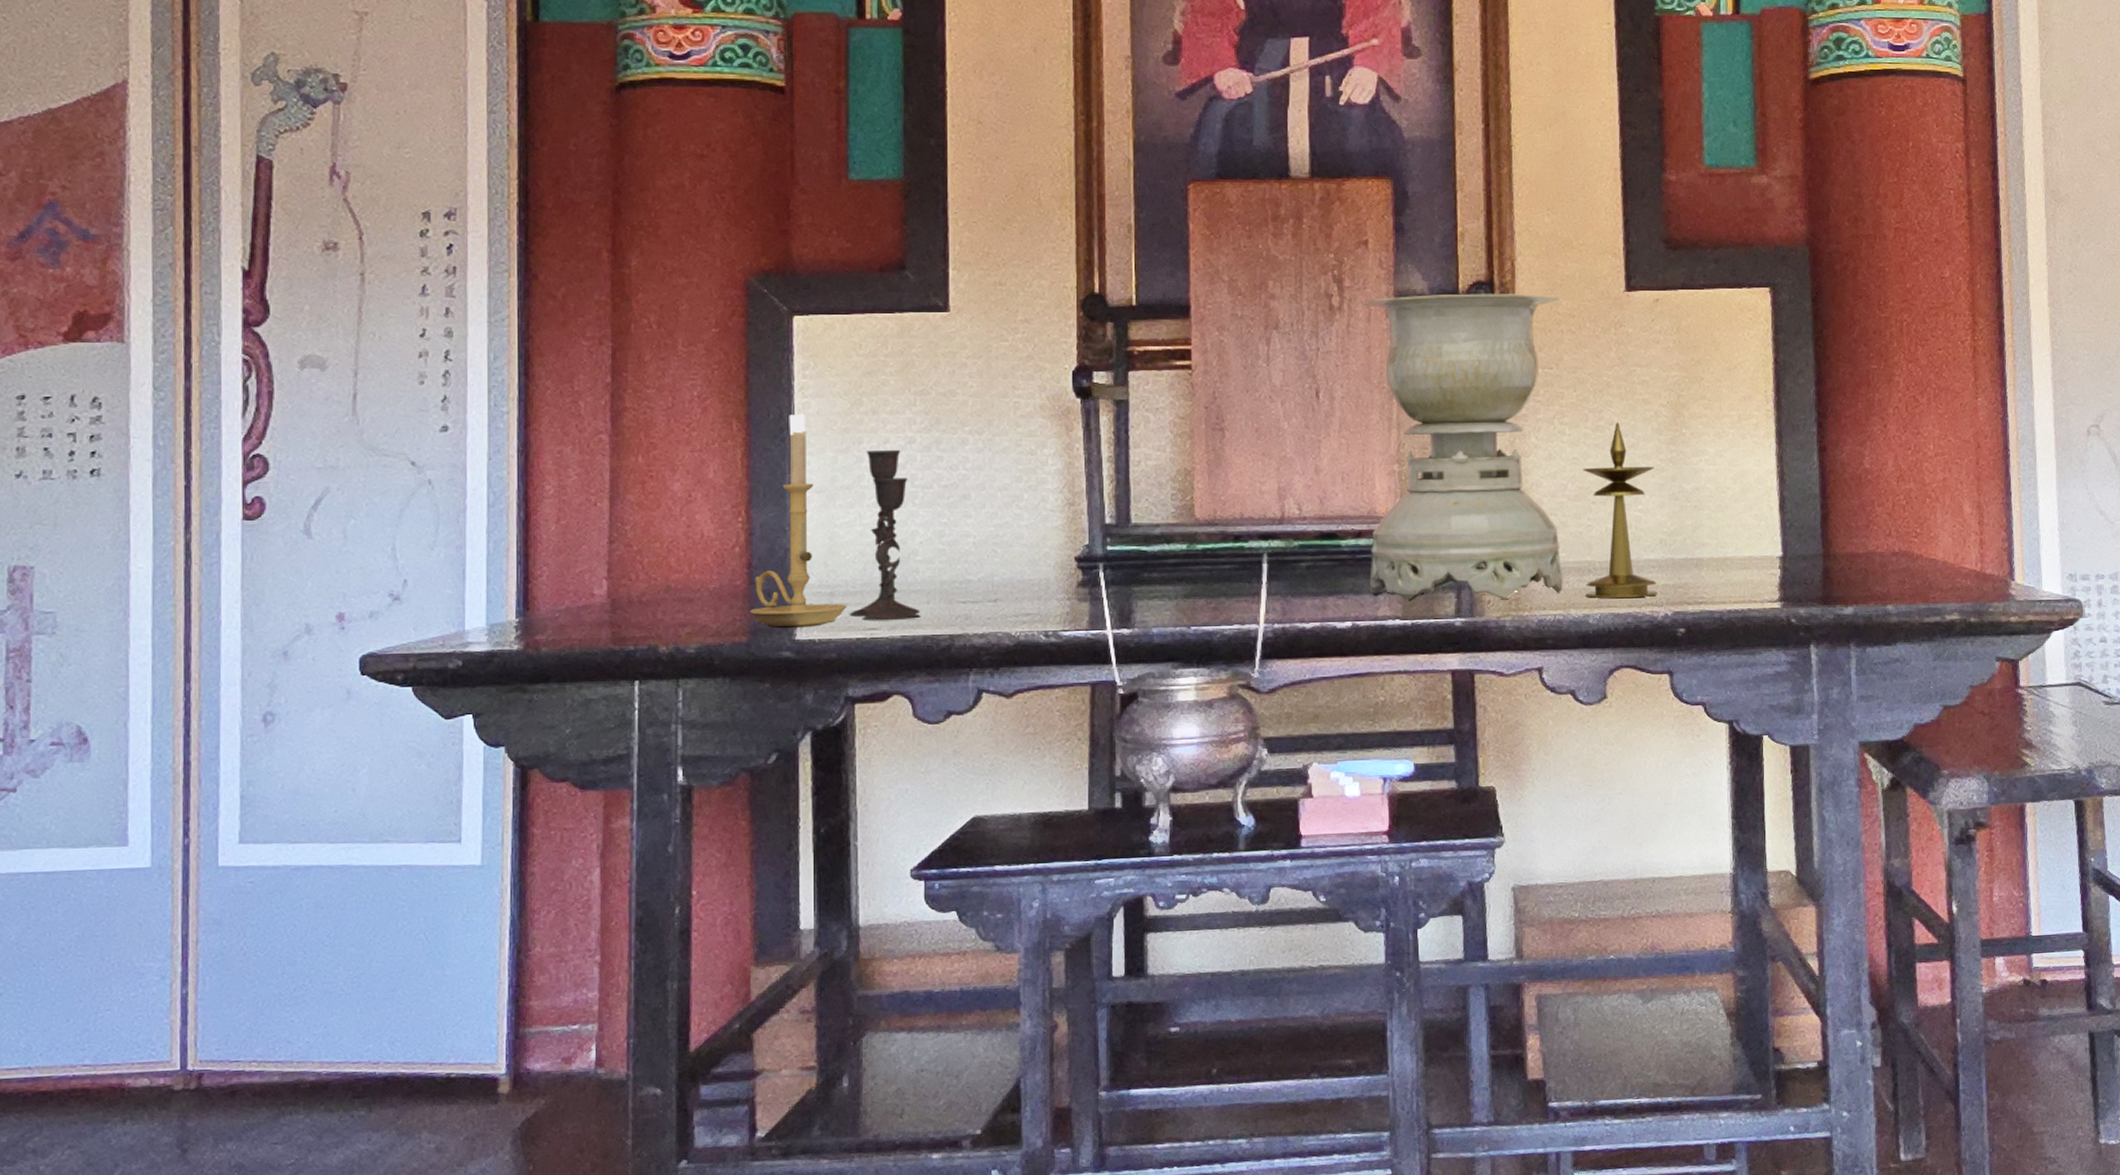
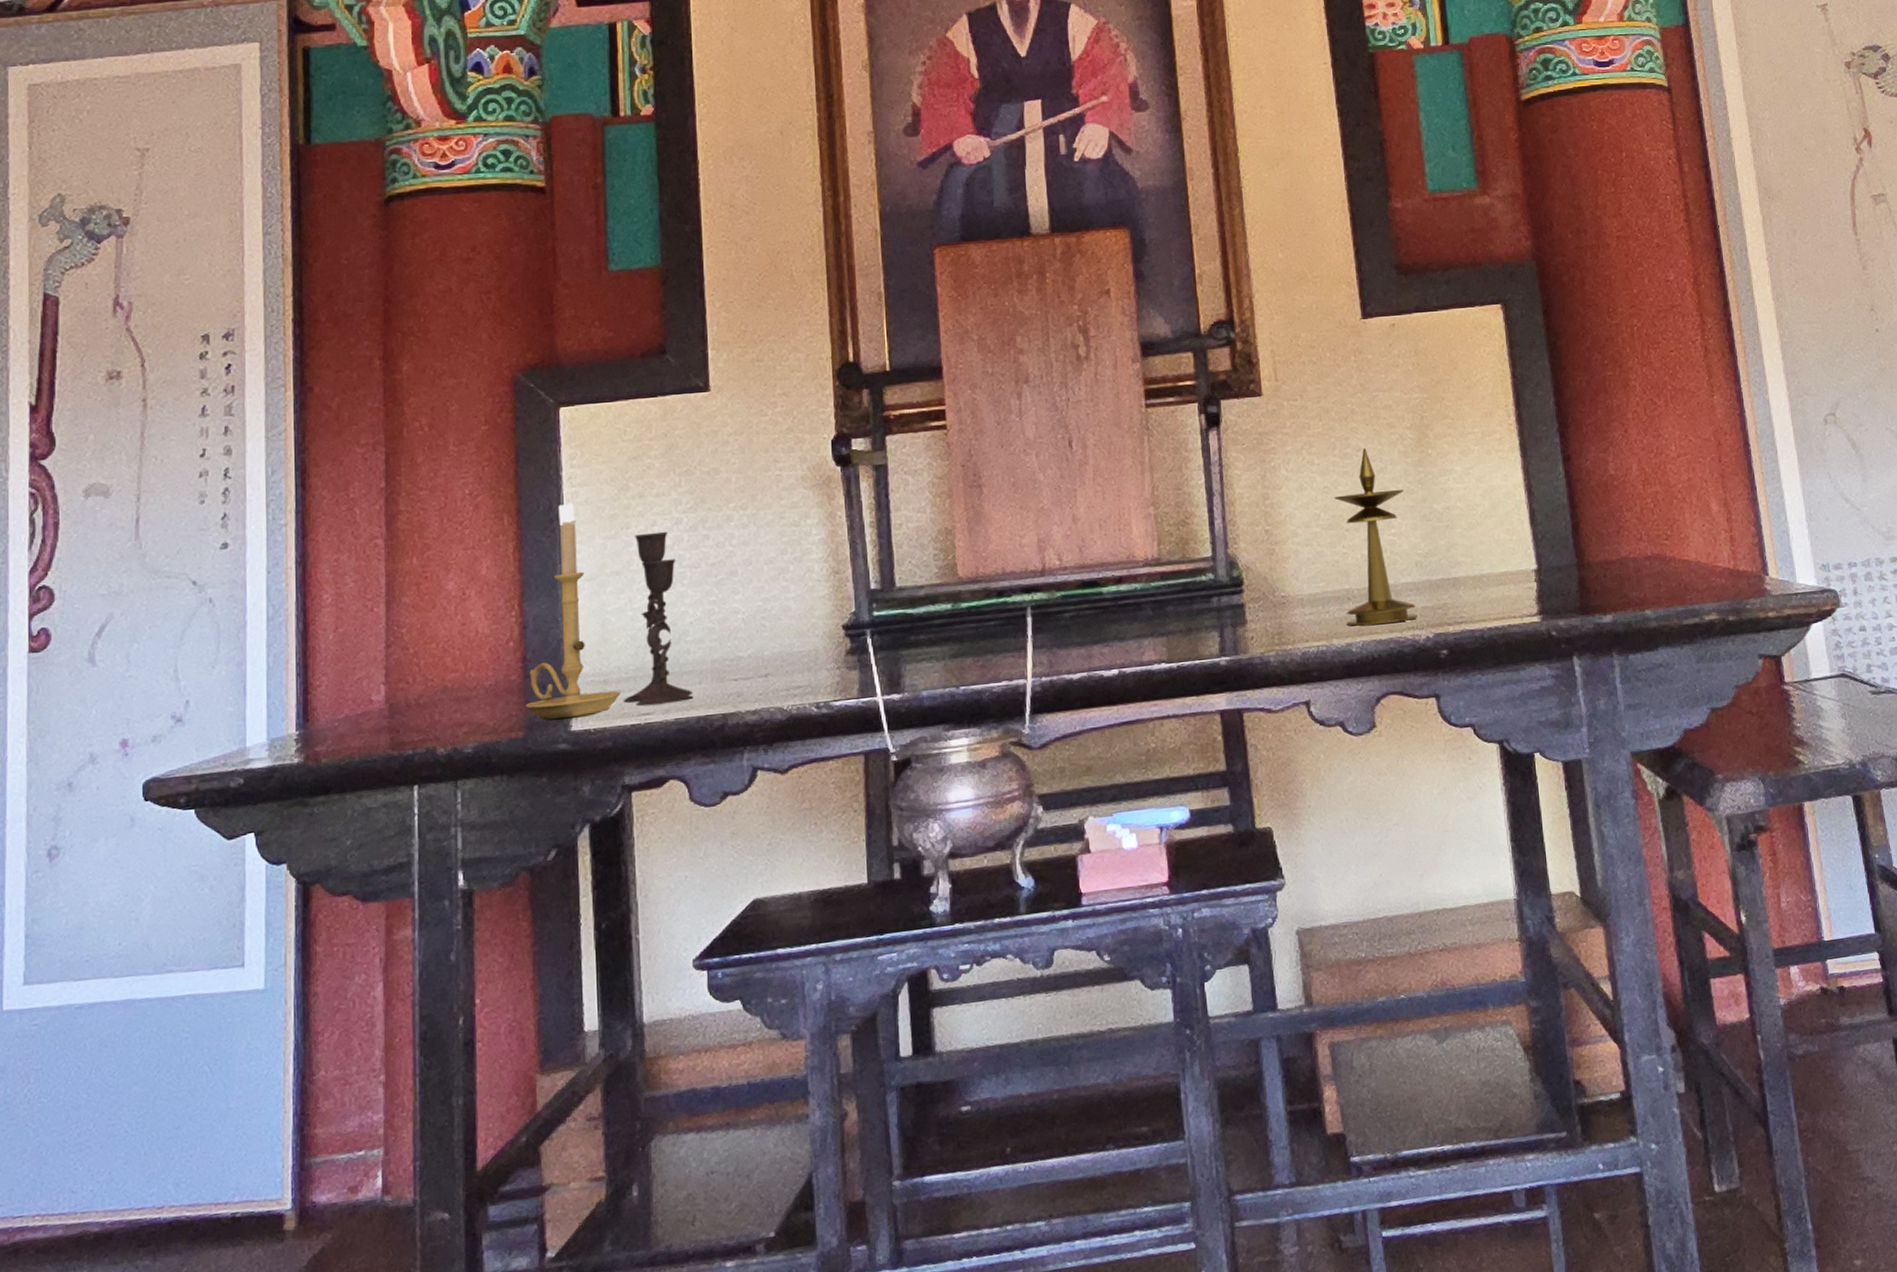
incense burner: present [1363,293,1563,602] -> none [1109,329,1324,645]

